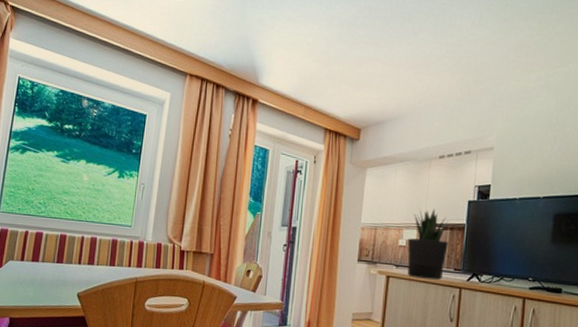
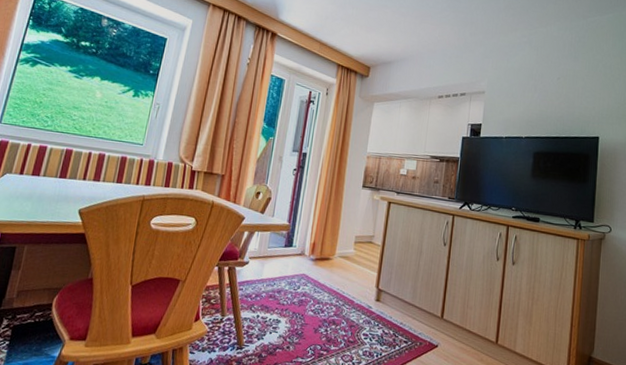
planter: present [407,208,449,281] -> none [407,142,445,208]

